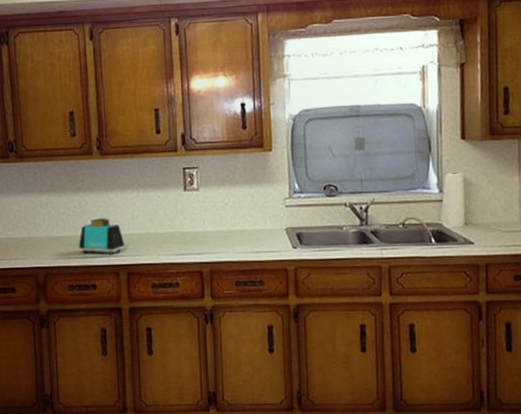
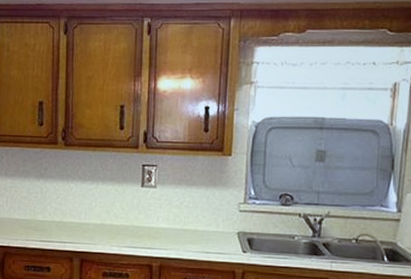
toaster: present [78,218,125,255] -> none [37,205,81,242]

